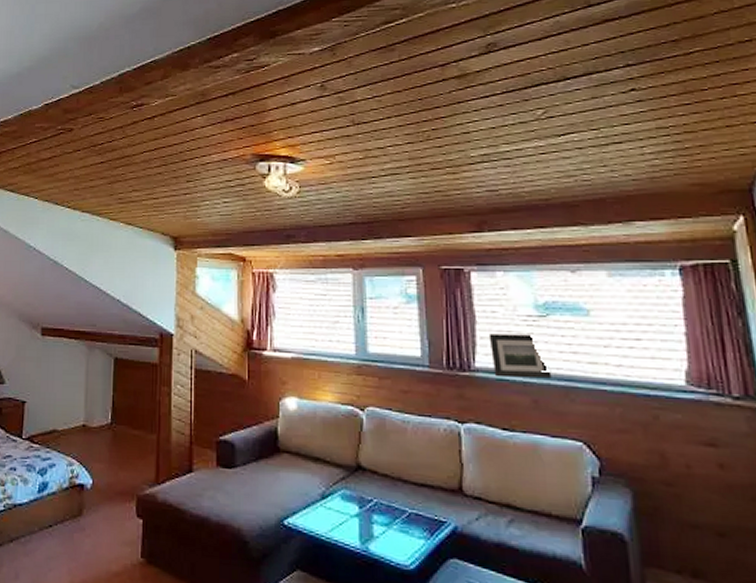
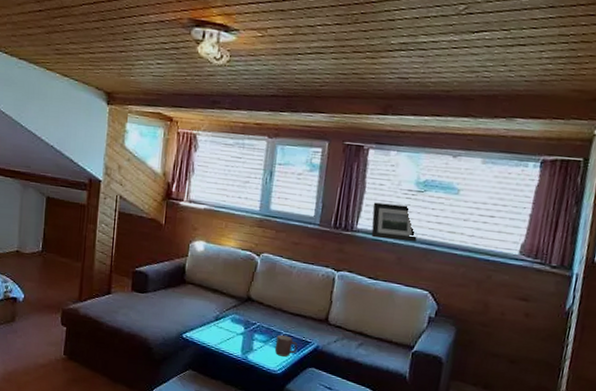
mug: none [400,513,431,545] -> present [274,334,298,357]

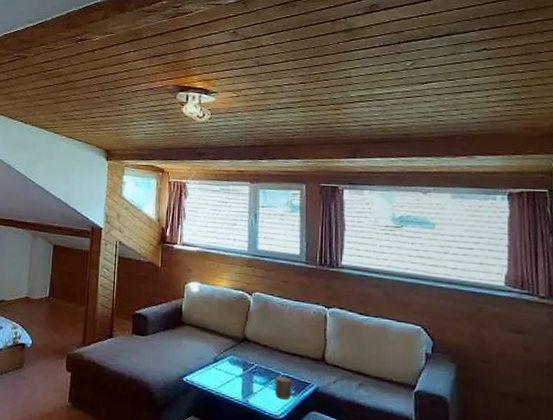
picture frame: present [371,202,418,242] -> none [354,239,401,277]

